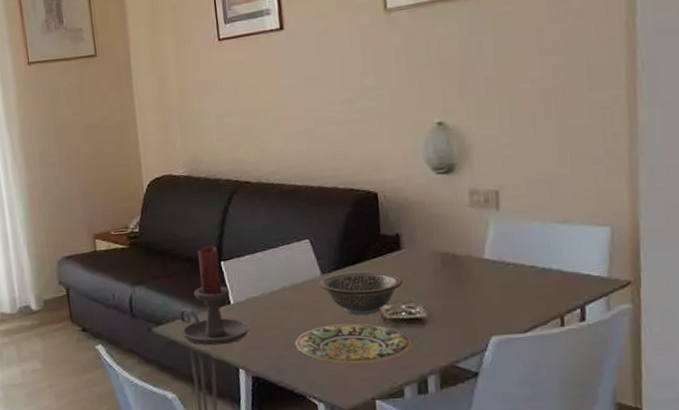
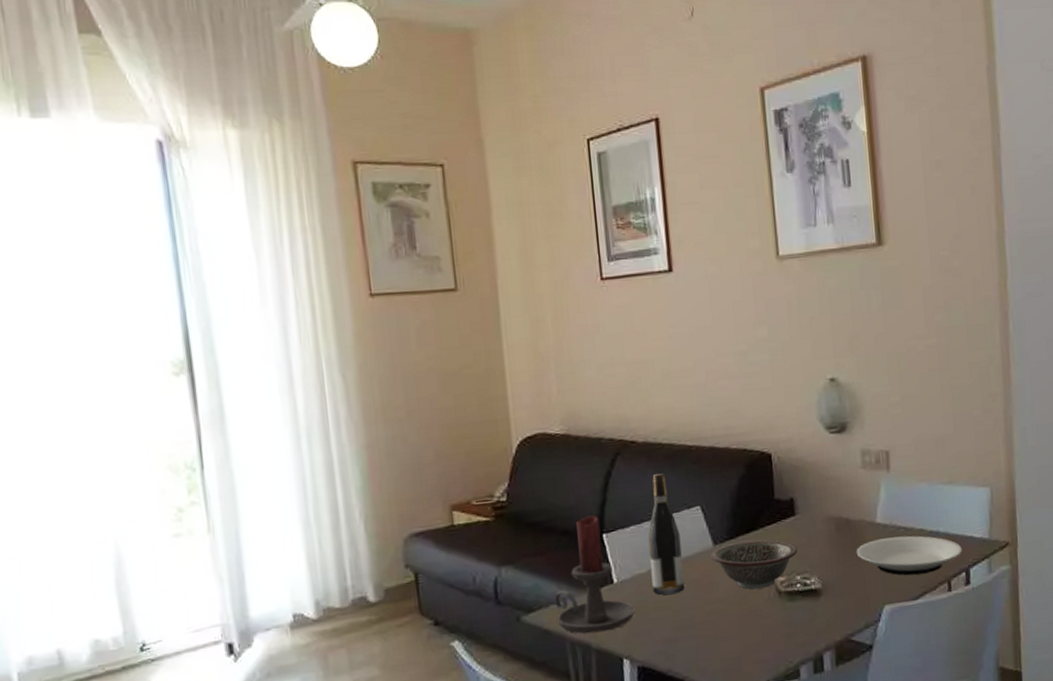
wine bottle: none [261,210,295,317] -> present [648,473,685,595]
plate: present [295,323,413,364] -> none [685,599,809,645]
plate: none [462,271,578,310] -> present [856,535,962,576]

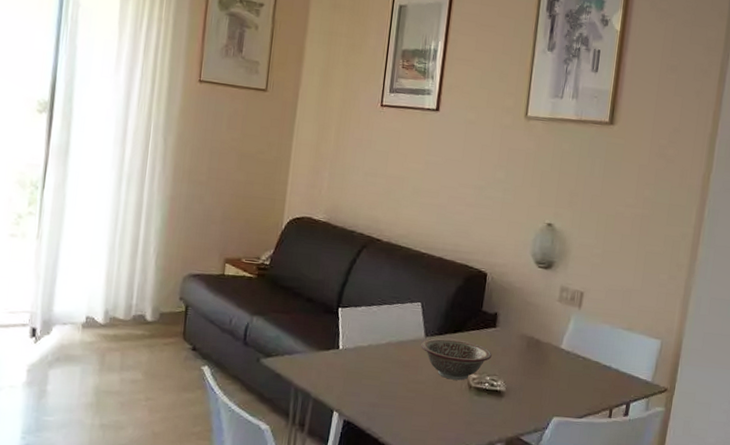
candle holder: present [554,515,635,634] -> none [288,291,352,386]
wine bottle: present [648,473,685,595] -> none [369,269,400,369]
plate: present [856,535,962,576] -> none [539,361,628,399]

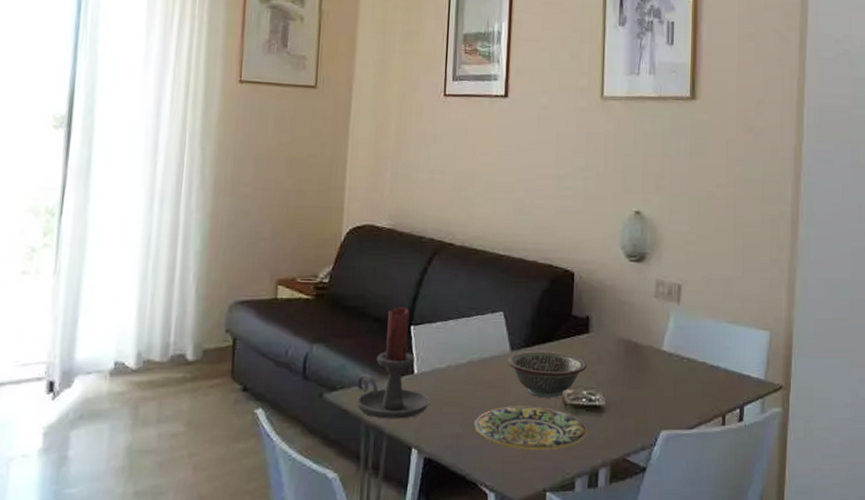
candle holder: none [288,291,352,386] -> present [356,307,430,419]
plate: none [388,384,490,424] -> present [474,406,590,450]

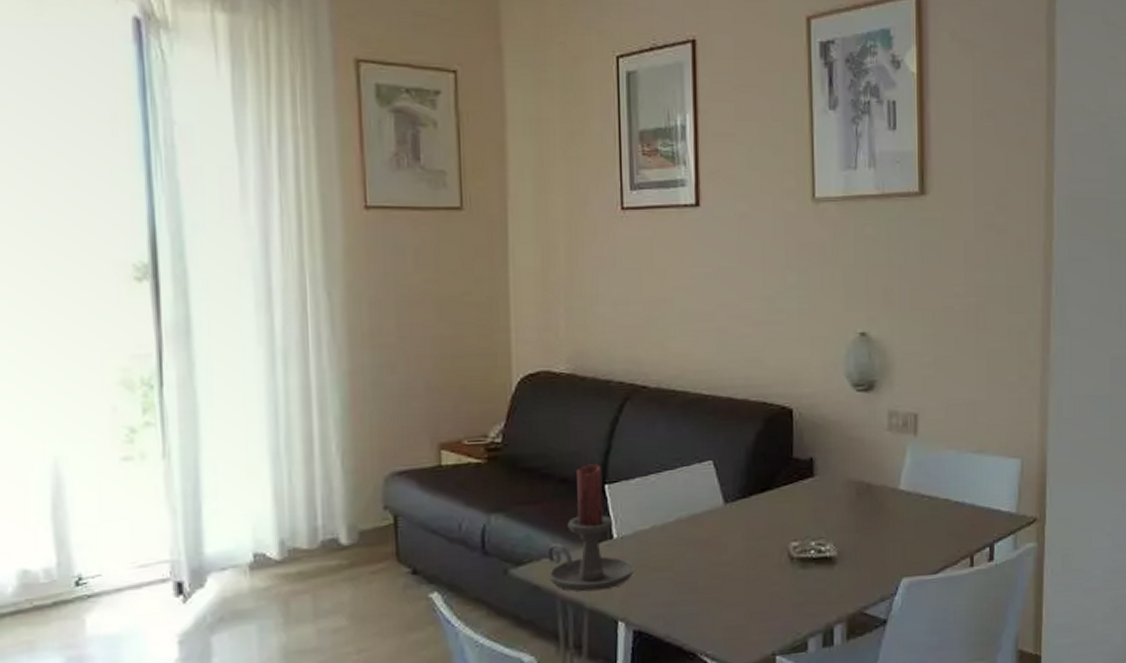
plate: present [474,406,590,450] -> none [688,563,821,612]
decorative bowl: present [507,350,587,398] -> none [721,500,814,554]

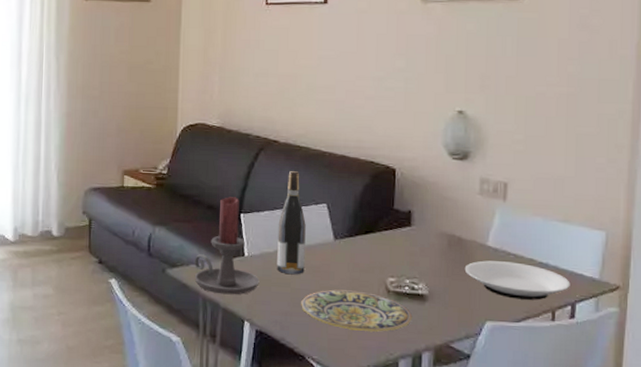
wine bottle: none [654,423,690,555] -> present [277,171,306,275]
plate: none [688,563,821,612] -> present [301,289,413,332]
plate: none [876,505,988,548] -> present [464,260,570,300]

